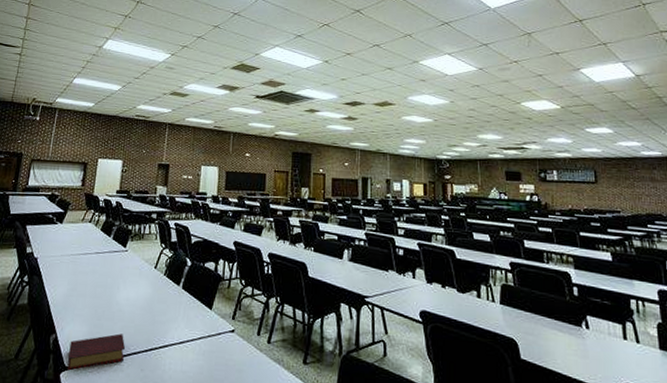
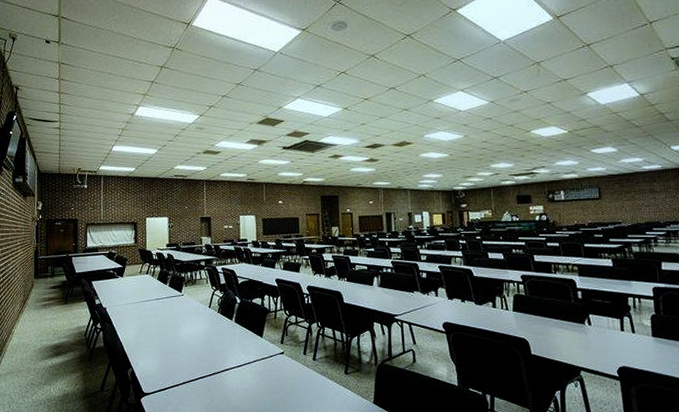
book: present [67,333,126,371] -> none [145,363,193,396]

